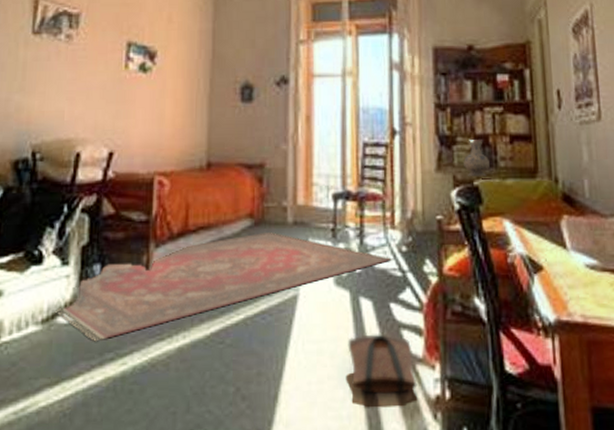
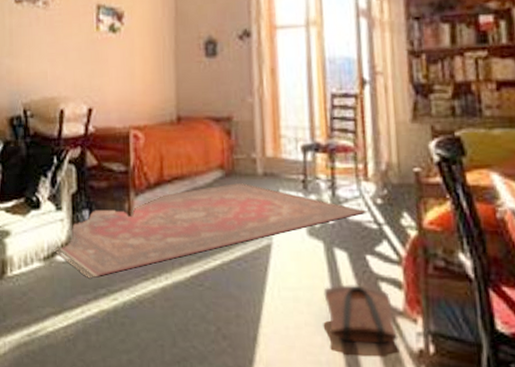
vase: present [464,138,490,177] -> none [443,86,473,127]

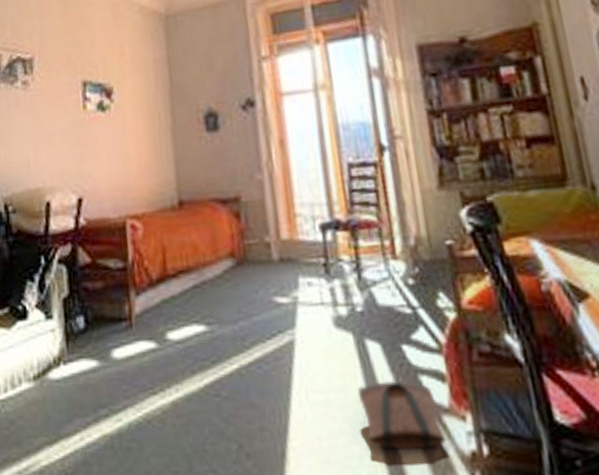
area rug: present [53,183,368,279] -> none [44,272,399,398]

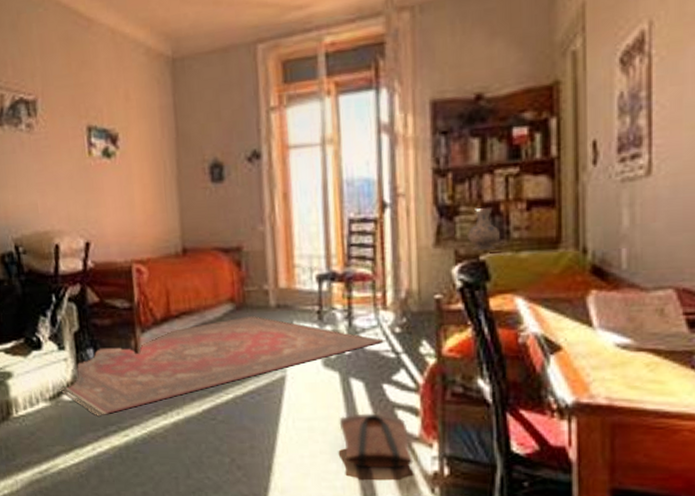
area rug: none [44,272,399,398] -> present [59,316,385,417]
vase: none [471,146,505,192] -> present [468,207,500,251]

